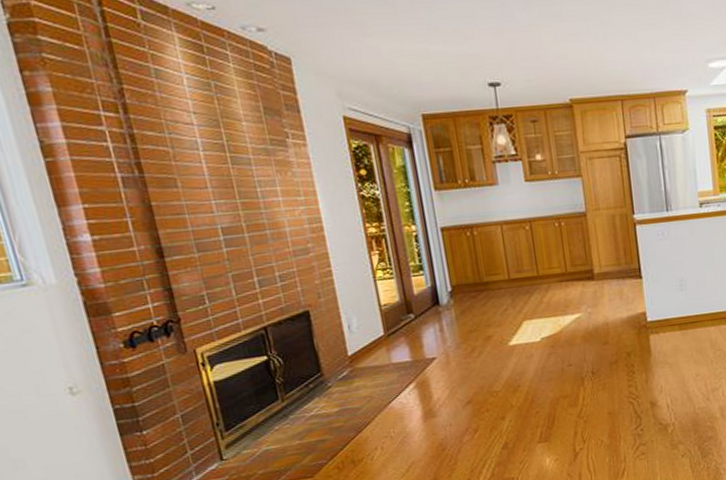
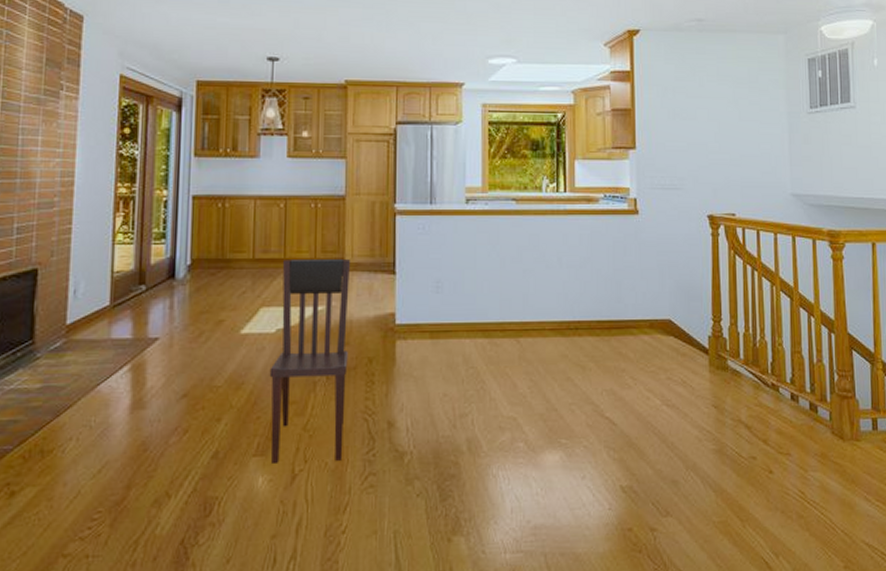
dining chair: none [537,270,616,448] -> present [269,259,351,465]

